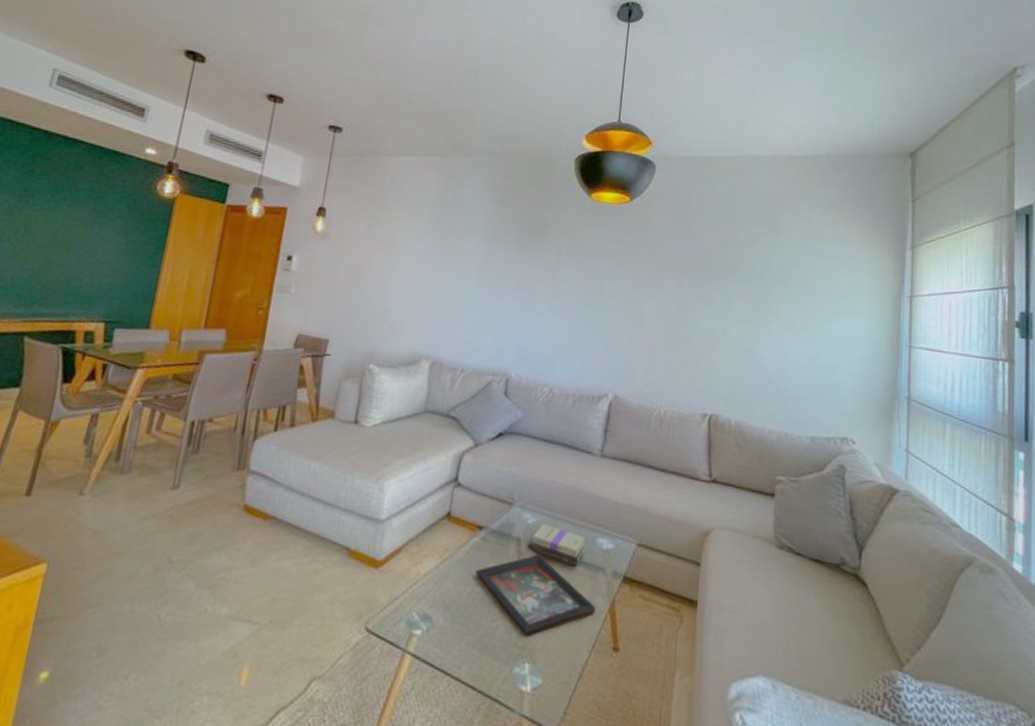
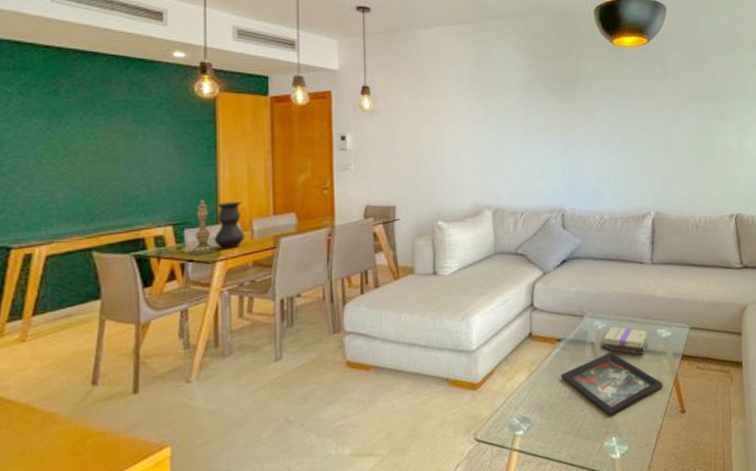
candlestick: none [111,300,143,359] -> present [186,199,219,256]
vase: none [140,306,176,358] -> present [214,202,245,250]

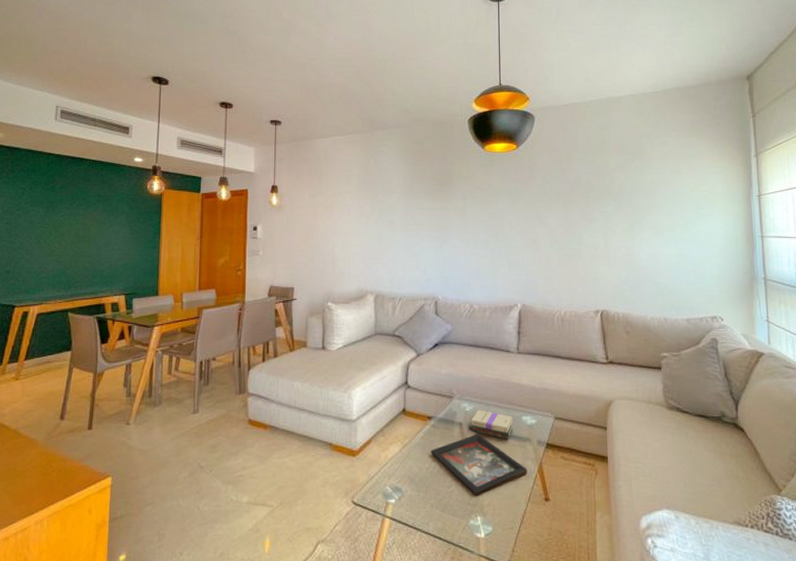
candlestick: present [186,199,219,256] -> none [133,275,157,321]
vase: present [214,202,245,250] -> none [153,278,177,317]

